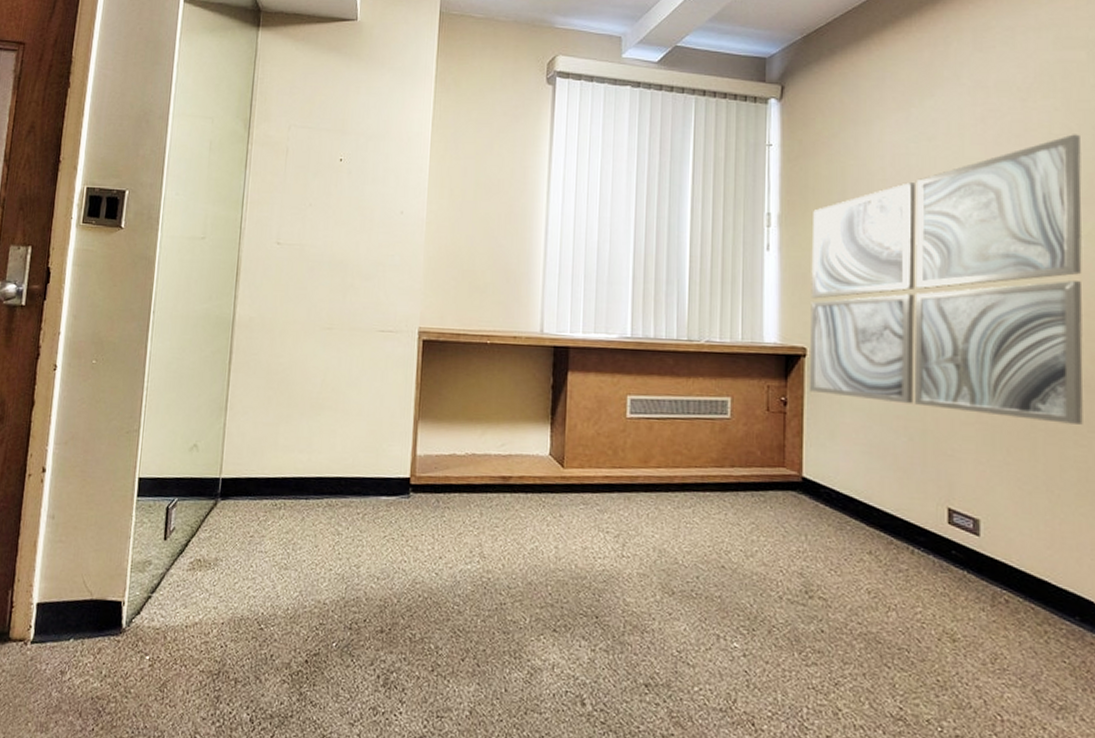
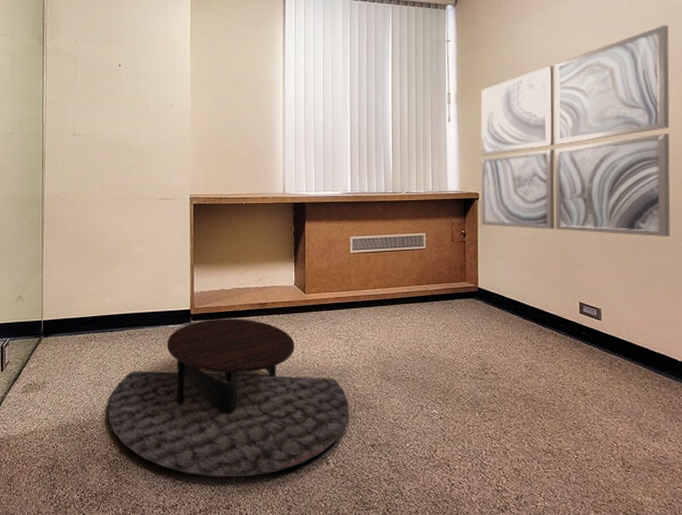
coffee table: none [294,492,617,712] -> present [108,319,350,478]

